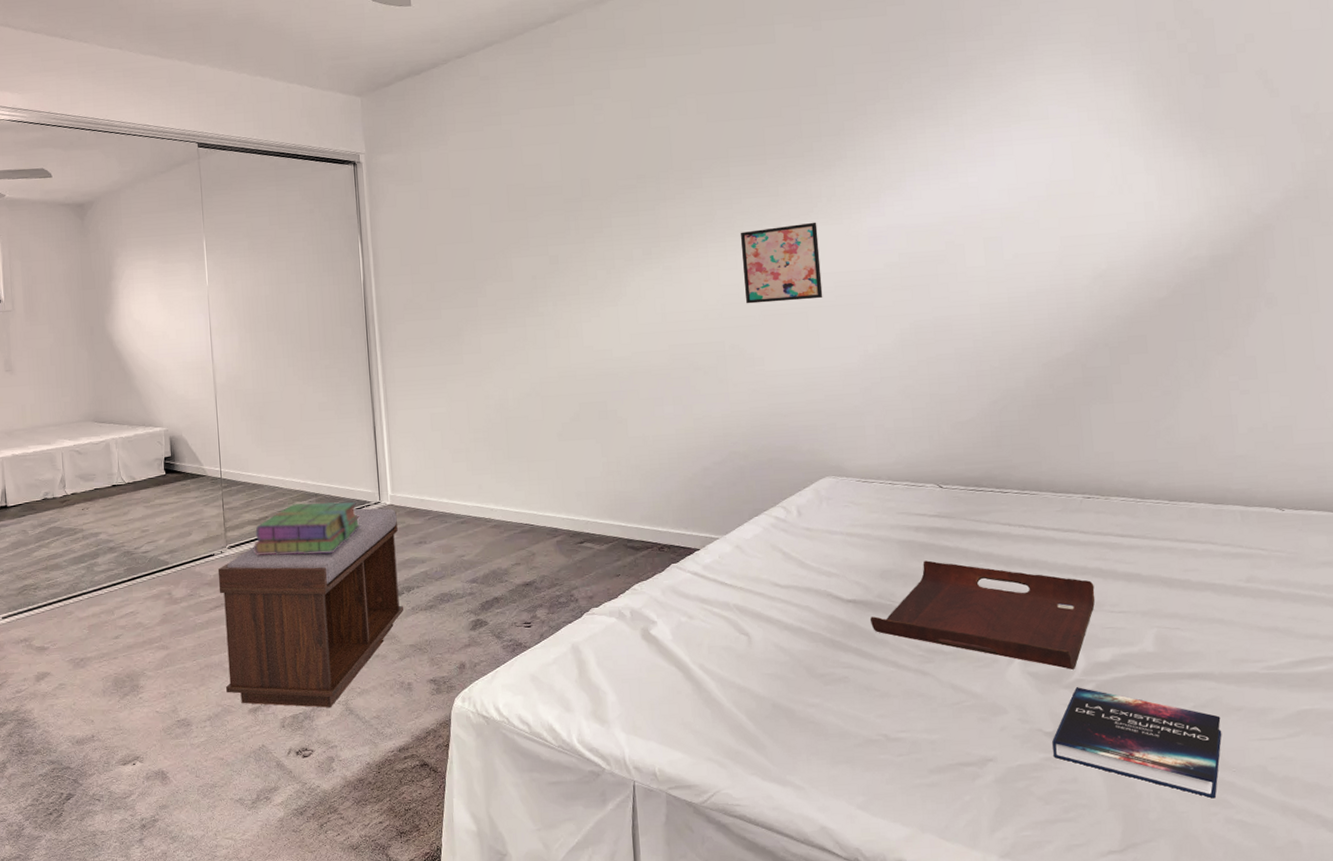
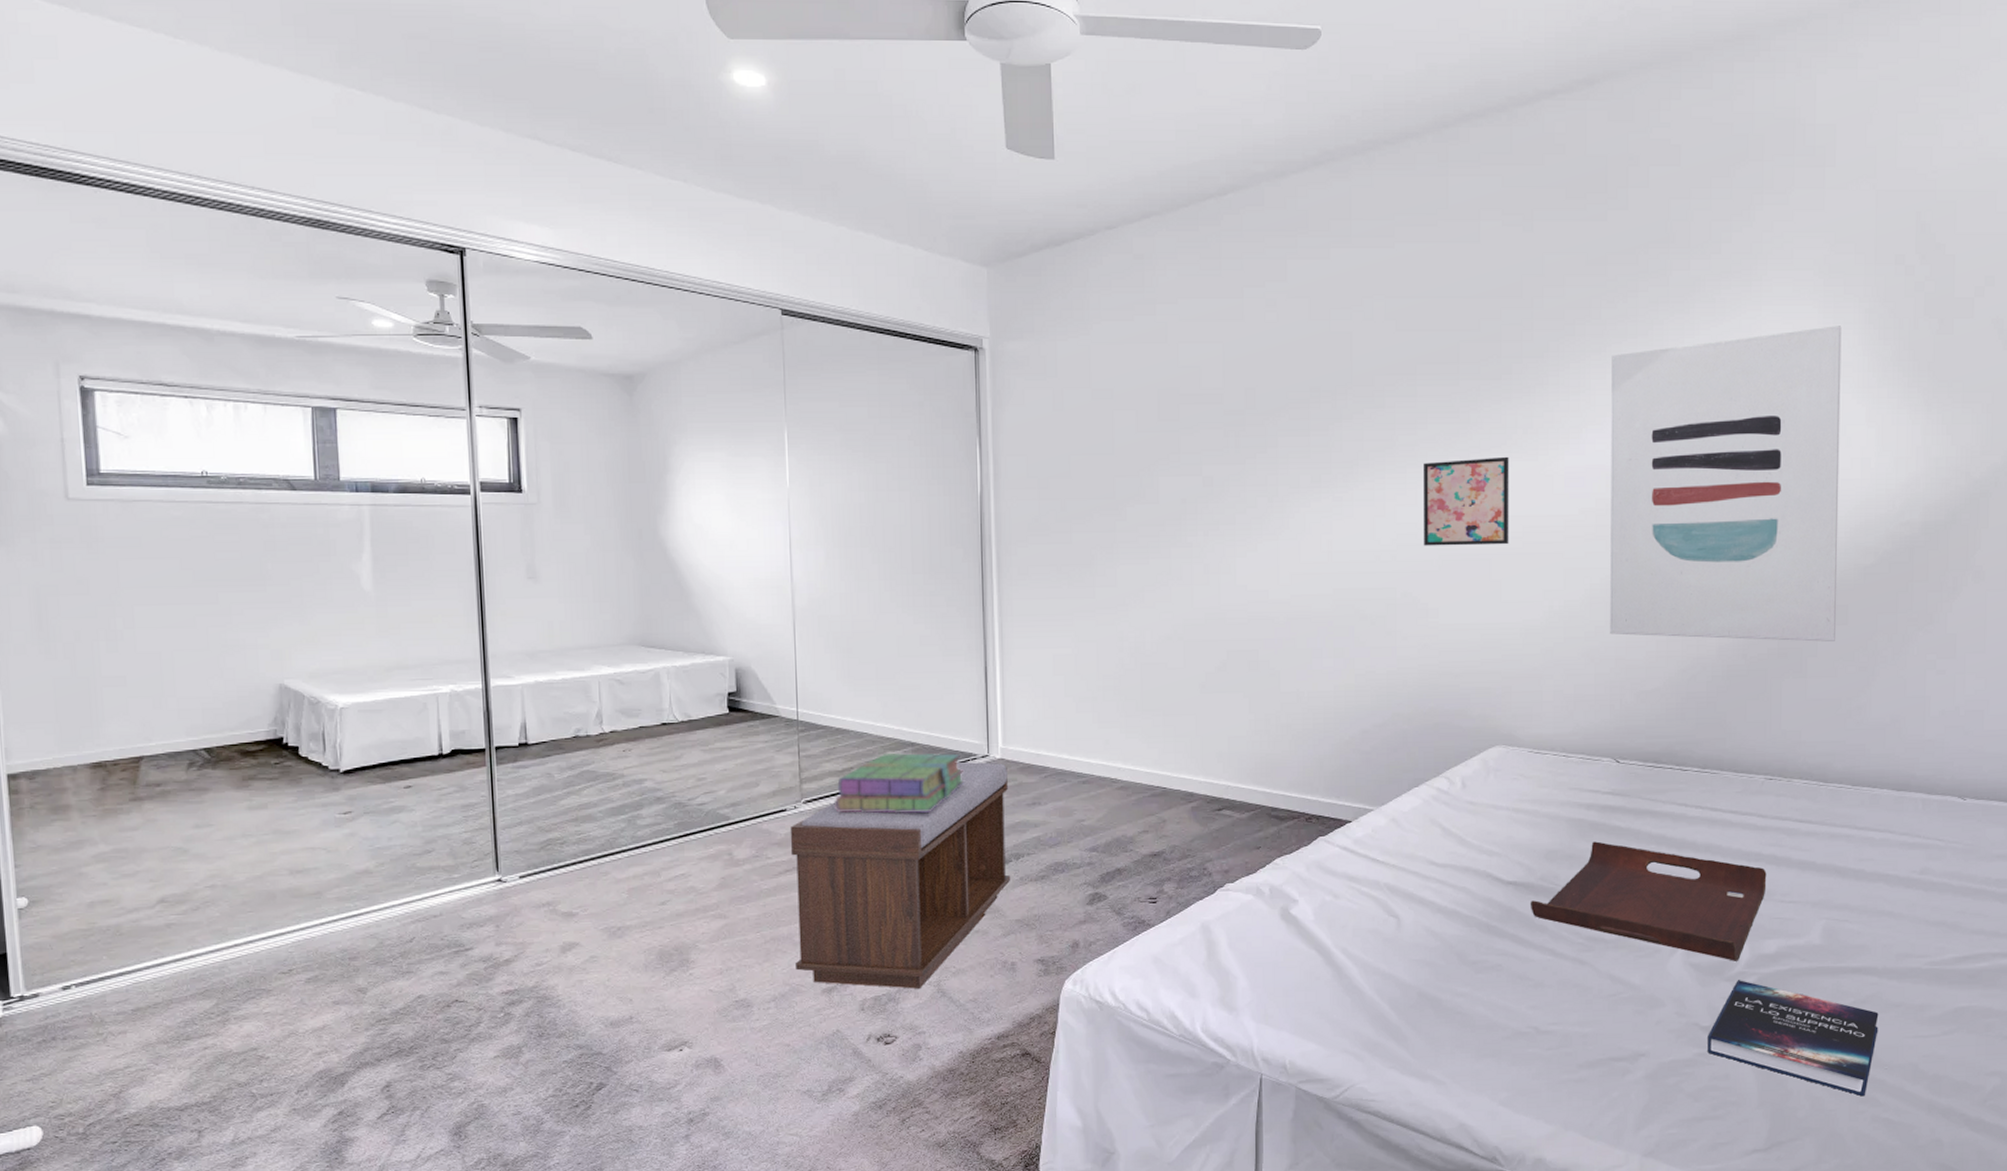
wall art: none [902,88,1137,373] -> present [1610,326,1842,642]

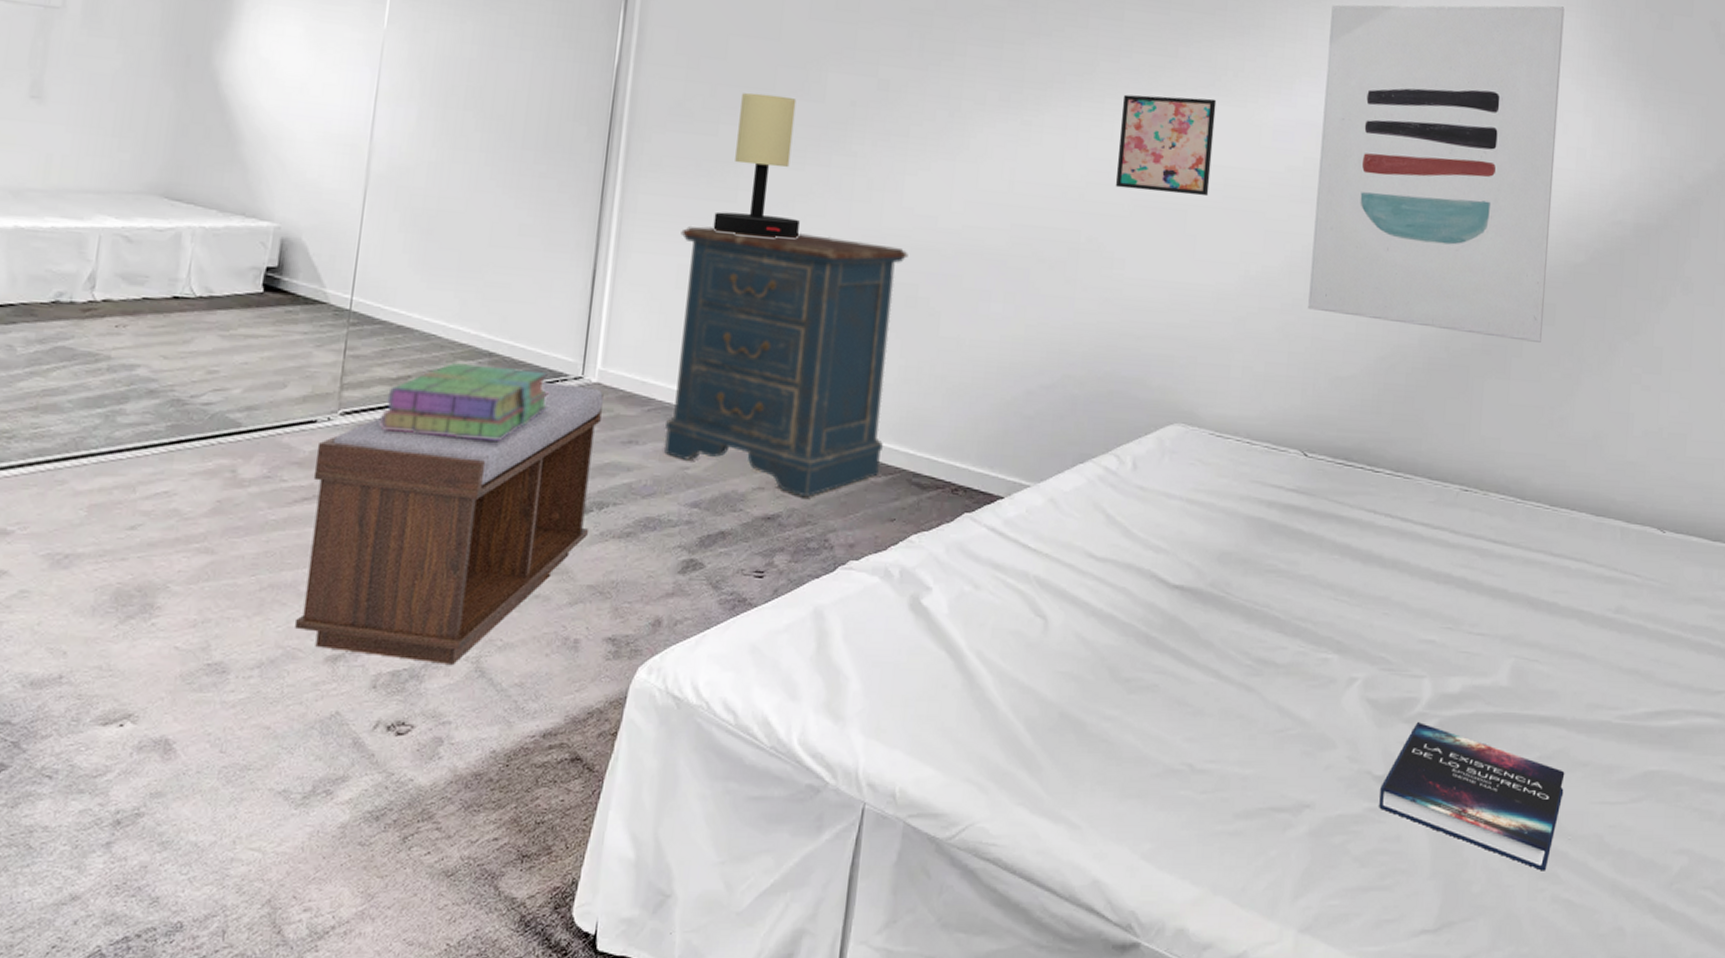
dresser: none [1052,616,1246,836] -> present [663,226,908,498]
table lamp: none [1078,502,1150,625] -> present [713,93,800,239]
serving tray: present [1530,841,1767,961] -> none [1196,545,1456,700]

